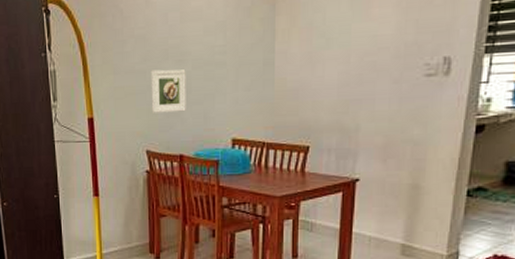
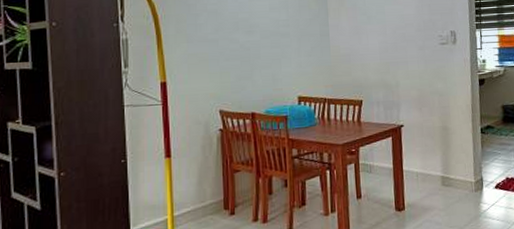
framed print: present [151,69,186,113] -> none [223,39,256,77]

